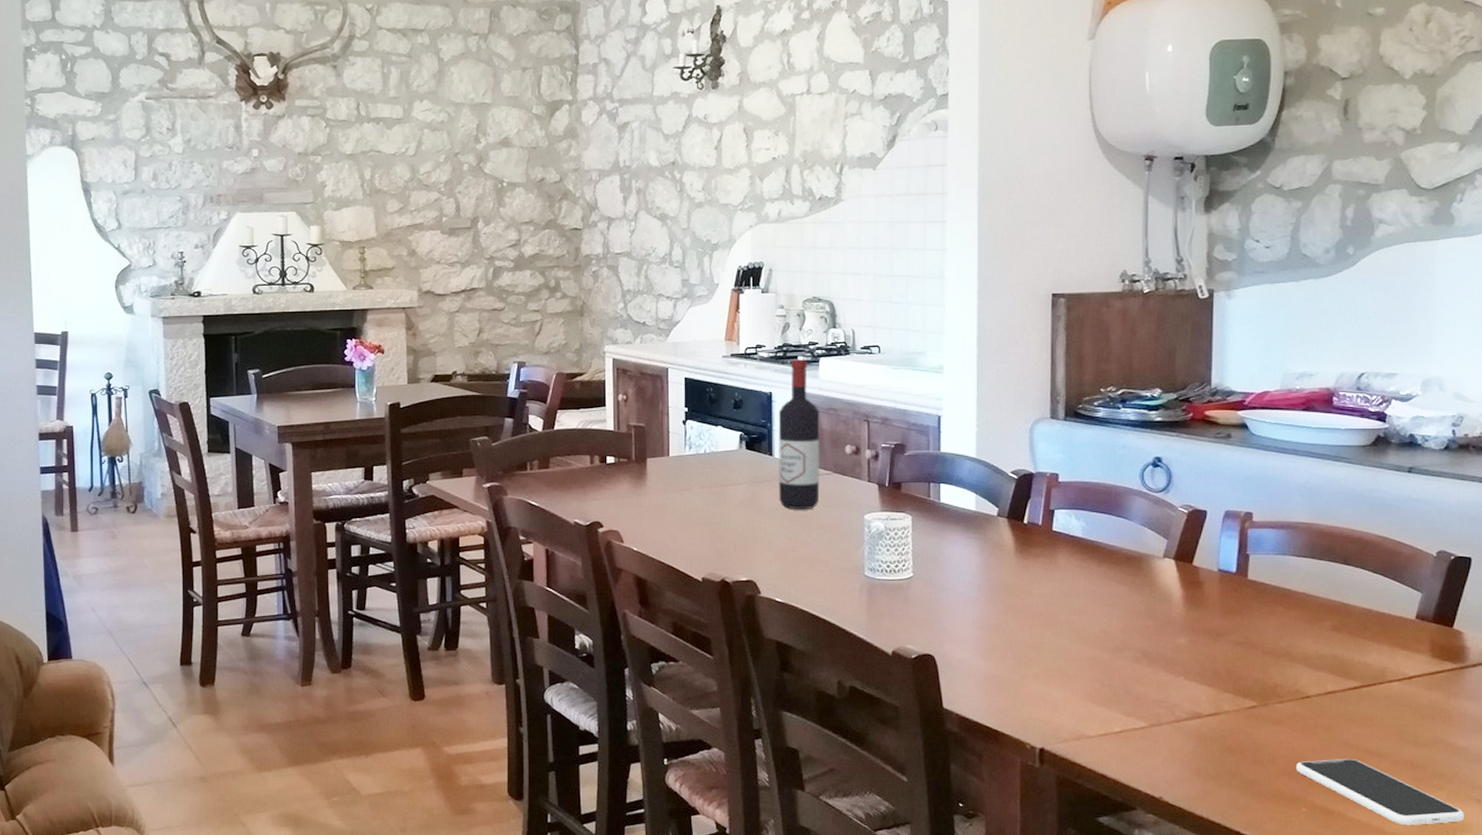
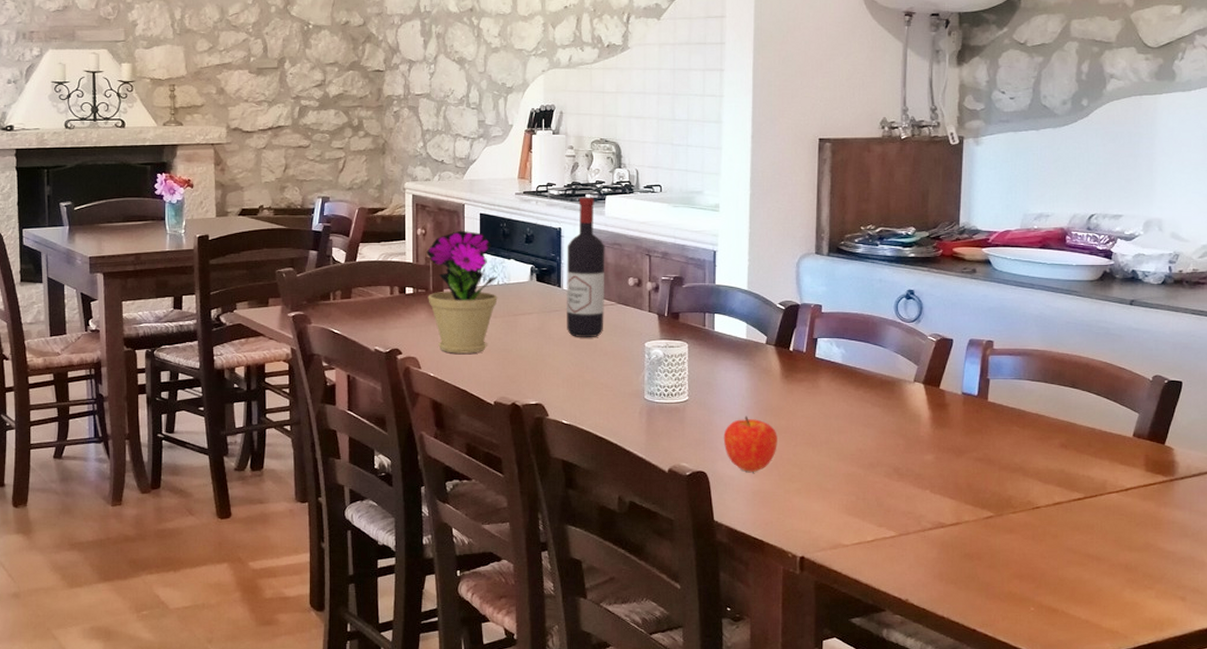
flower pot: none [628,395,705,527] -> present [426,230,498,354]
fruit: none [952,594,1012,655] -> present [723,416,777,472]
smartphone: present [1296,758,1465,825] -> none [1026,562,1171,621]

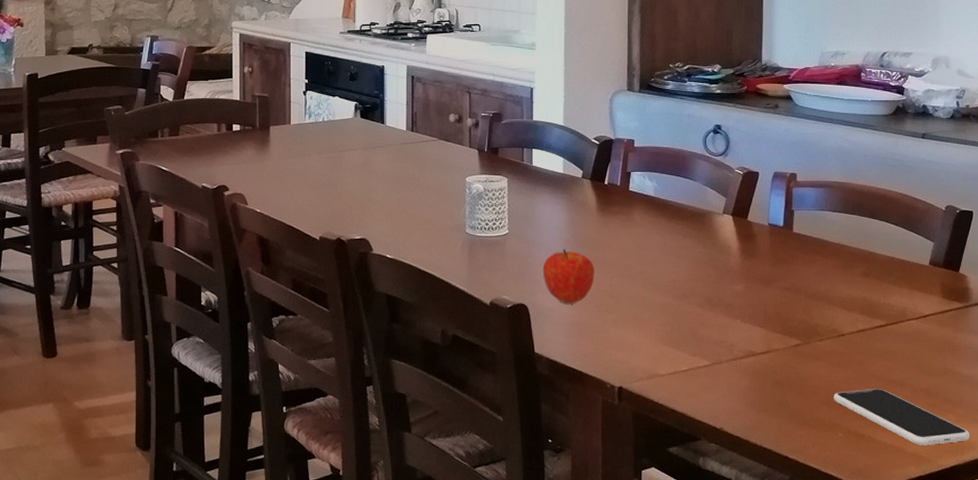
flower pot: present [426,230,498,354] -> none [253,68,323,190]
wine bottle: present [567,197,605,337] -> none [390,36,427,173]
smartphone: none [1026,562,1171,621] -> present [834,388,971,445]

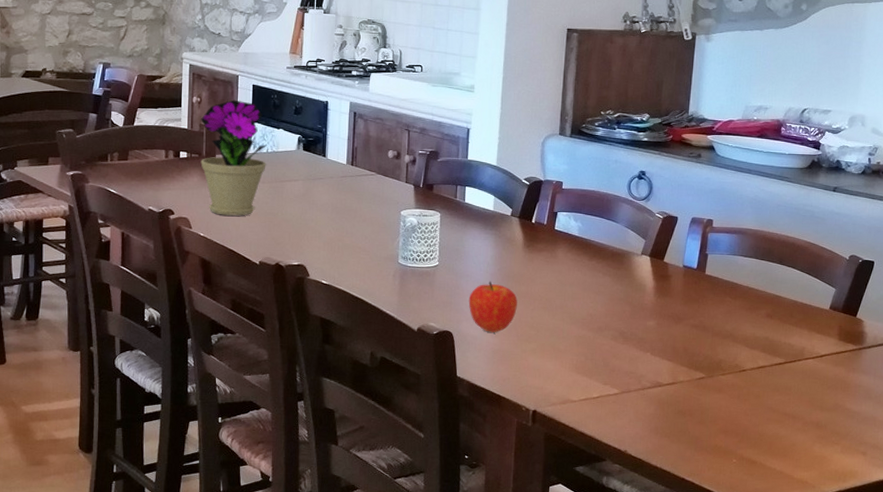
flower pot: none [253,68,323,190] -> present [200,100,267,216]
smartphone: present [834,388,971,445] -> none [731,419,853,473]

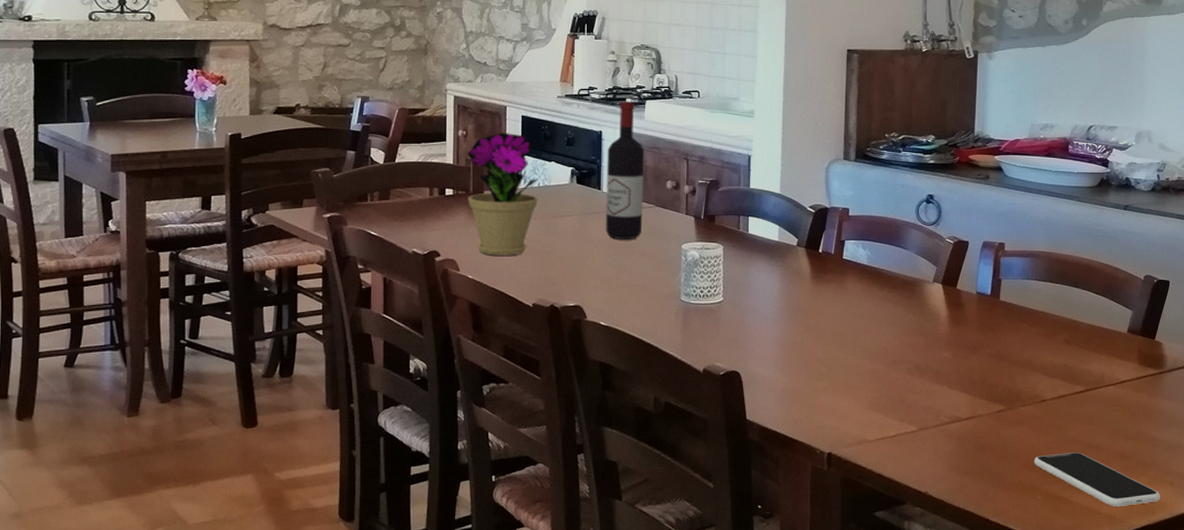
wine bottle: none [329,73,368,204] -> present [606,101,645,239]
fruit: present [468,281,517,332] -> none [756,316,807,371]
smartphone: none [731,419,853,473] -> present [1034,452,1161,507]

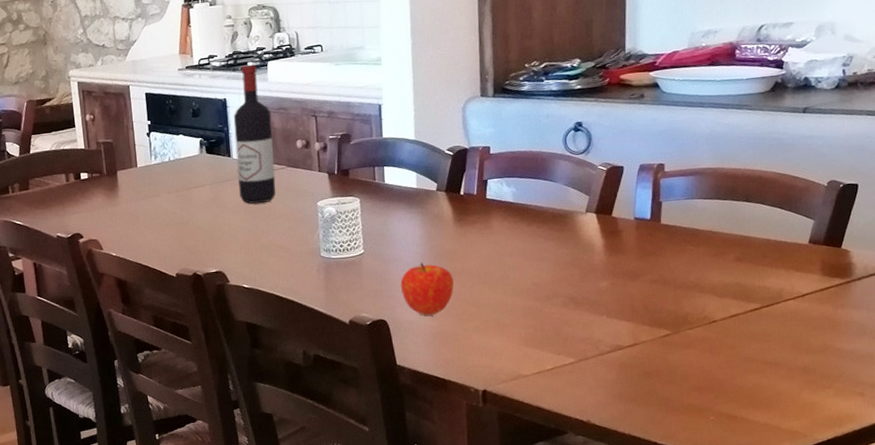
flower pot: present [467,132,538,256] -> none [97,111,170,232]
fruit: none [756,316,807,371] -> present [400,262,454,316]
smartphone: present [1034,452,1161,507] -> none [705,370,850,422]

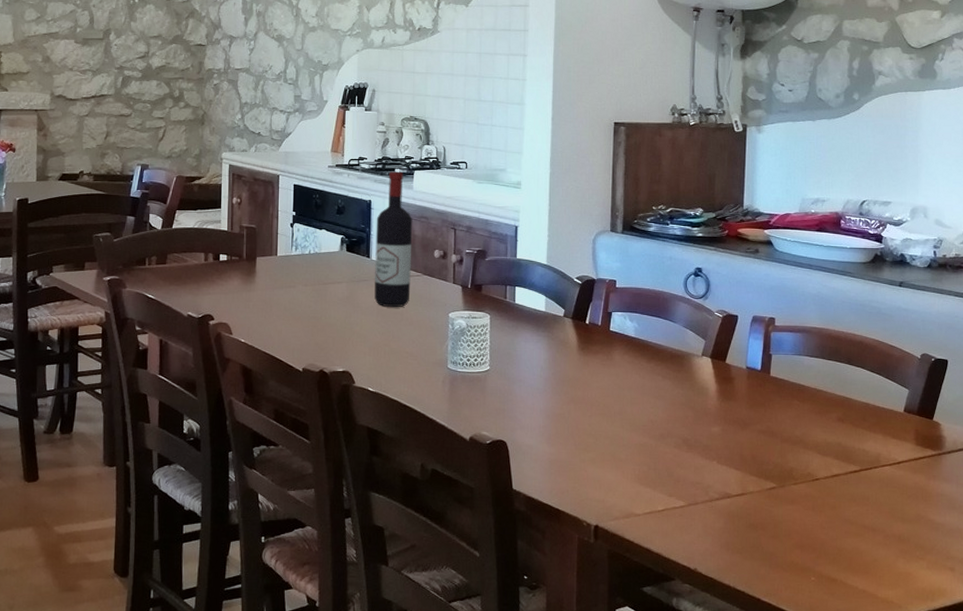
fruit: present [400,262,454,316] -> none [522,386,574,441]

